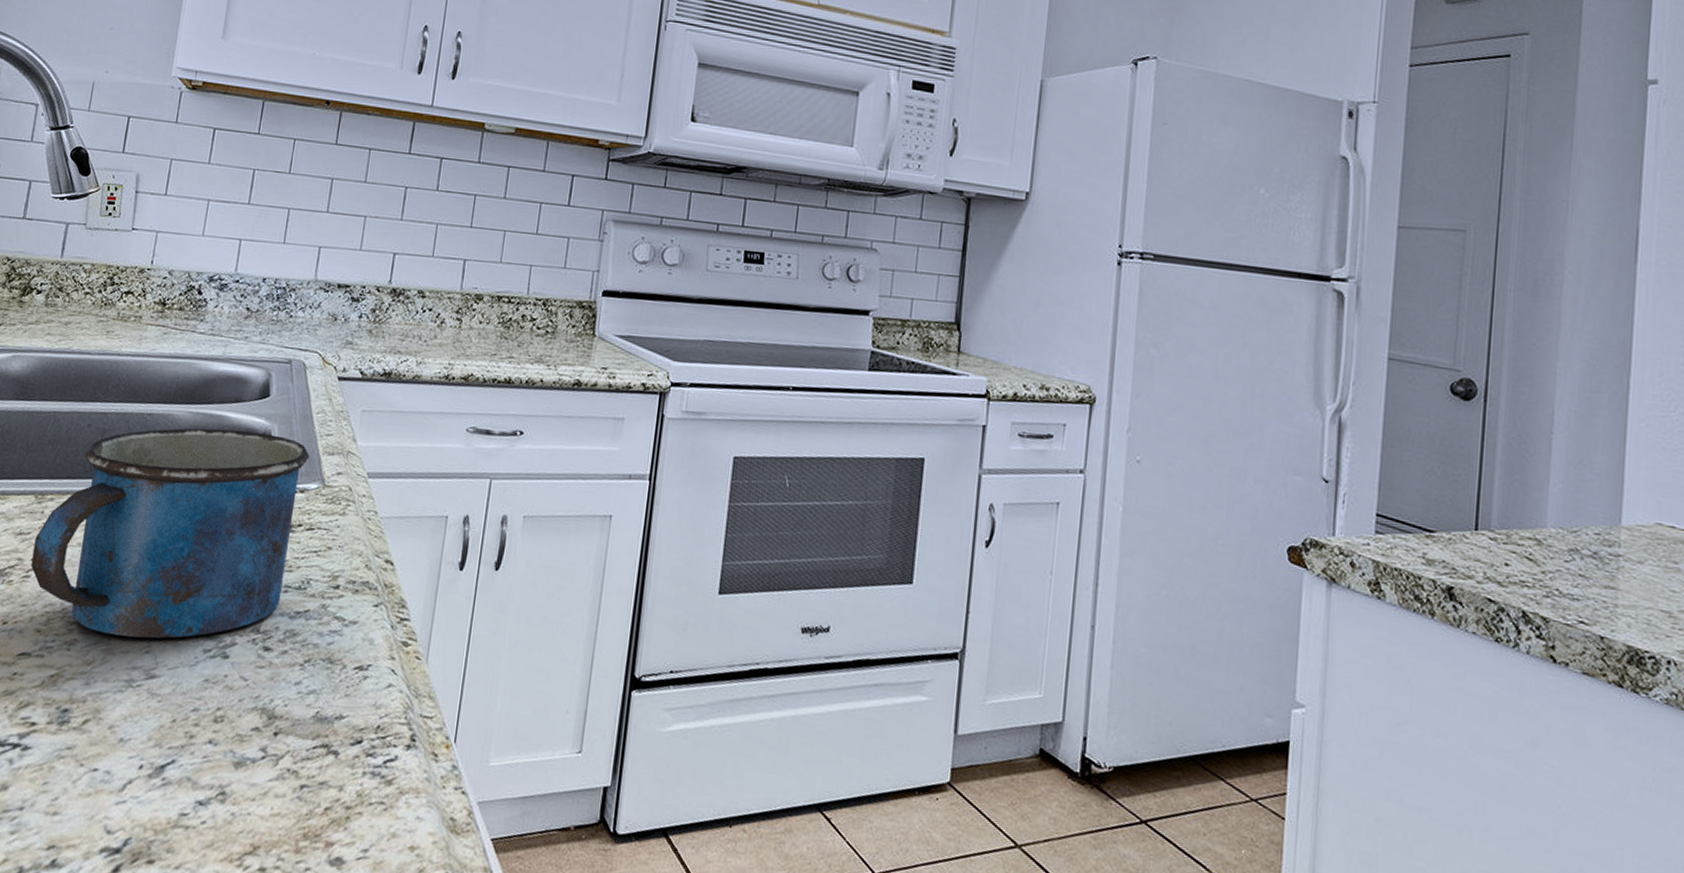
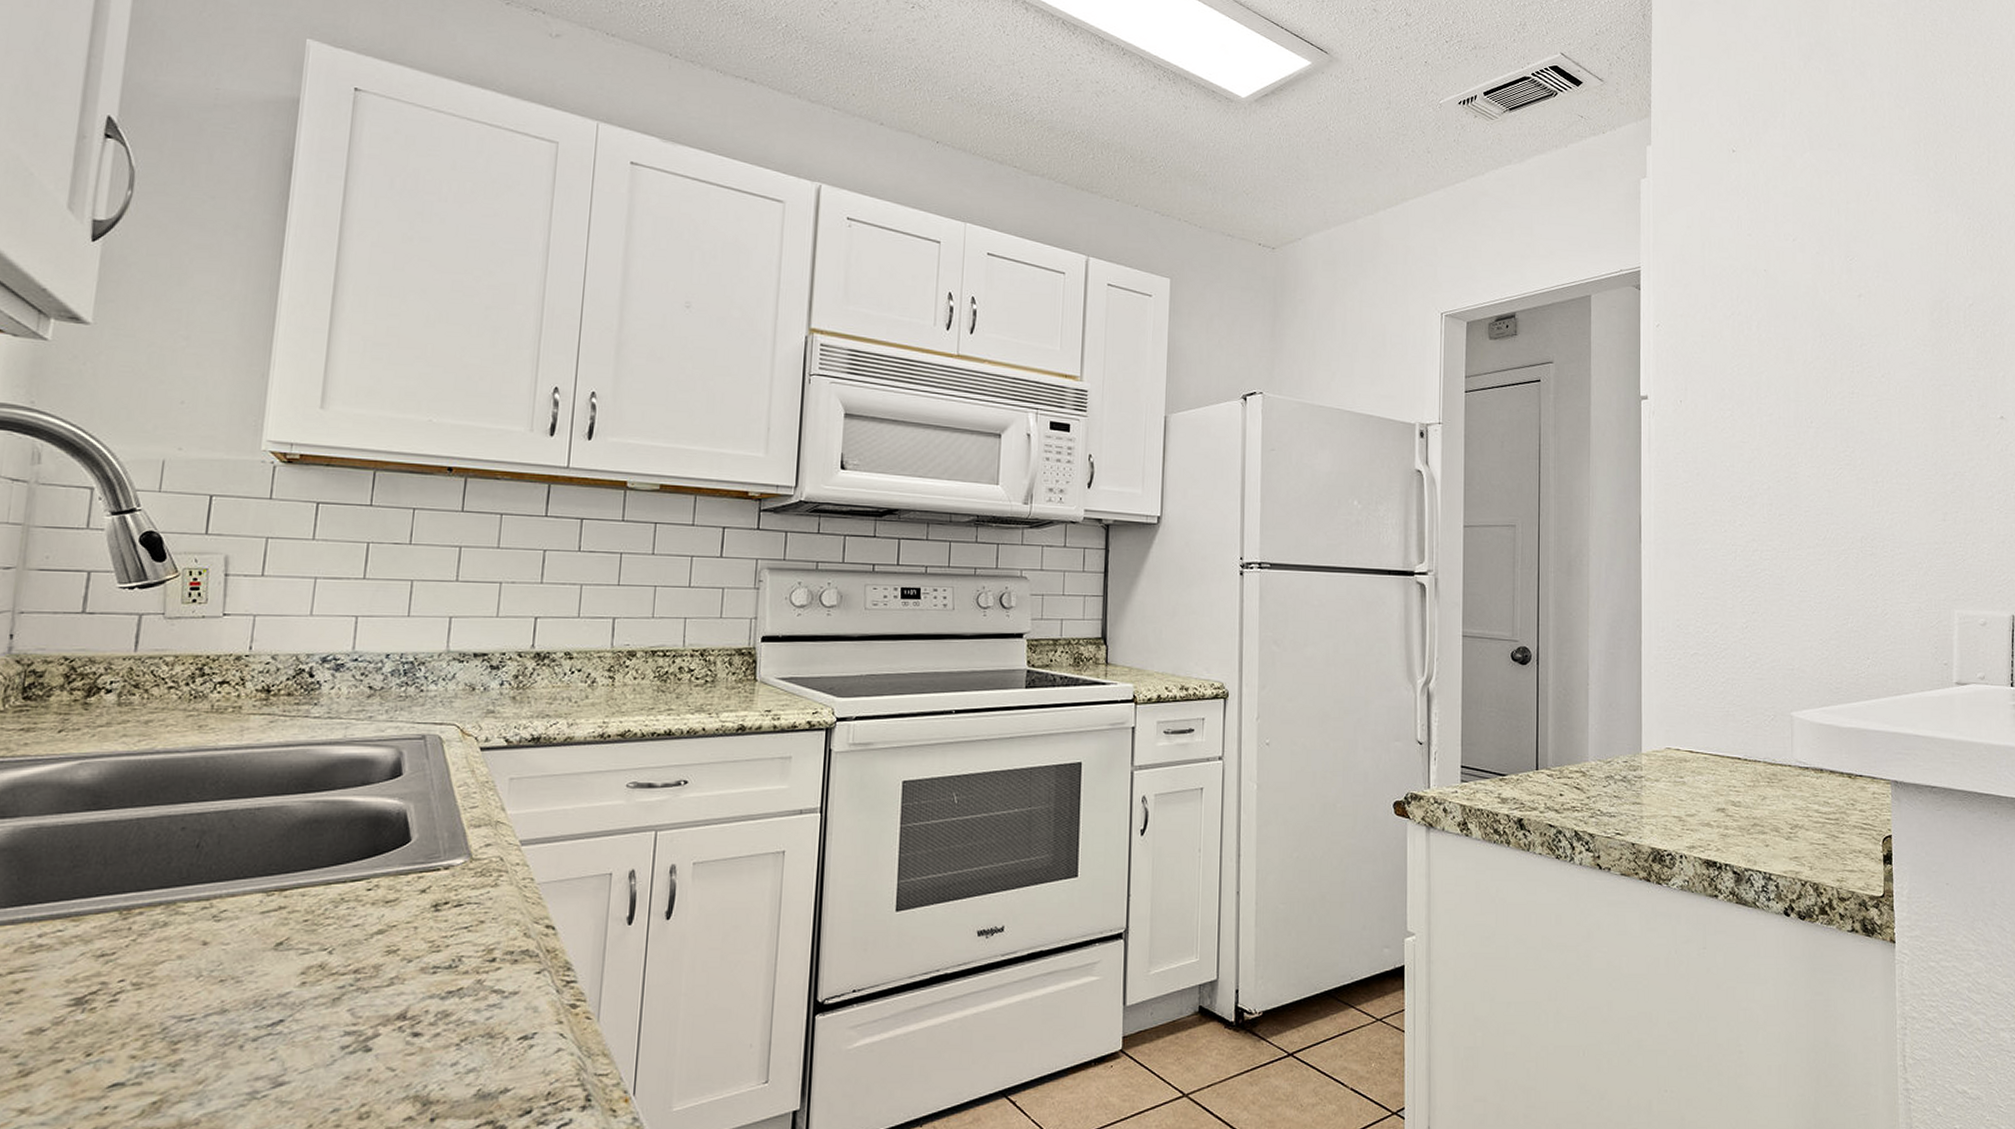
mug: present [31,428,310,639] -> none [118,814,453,1048]

